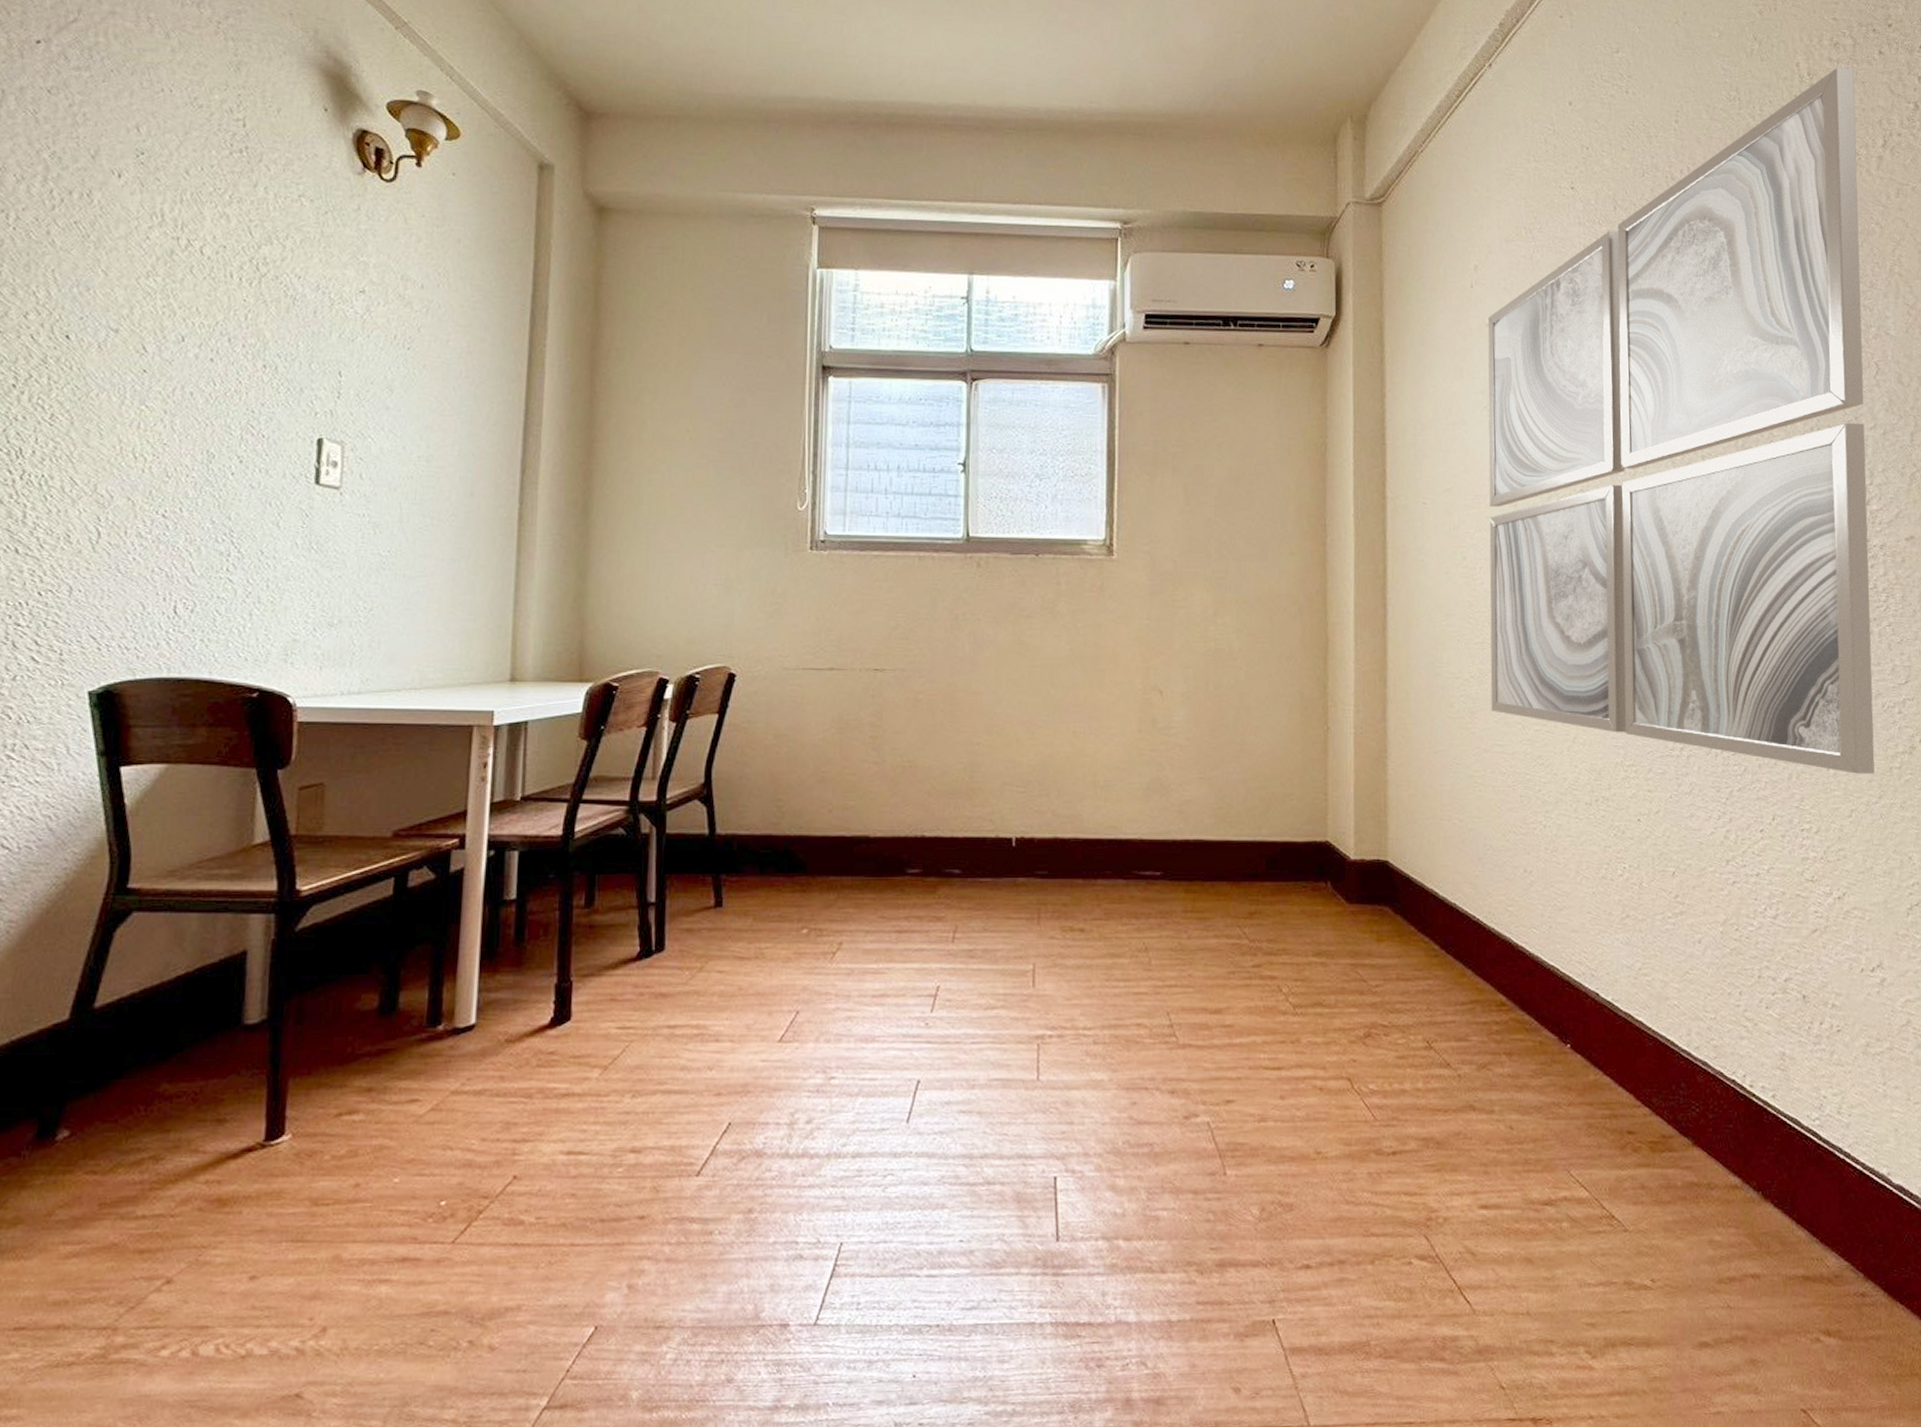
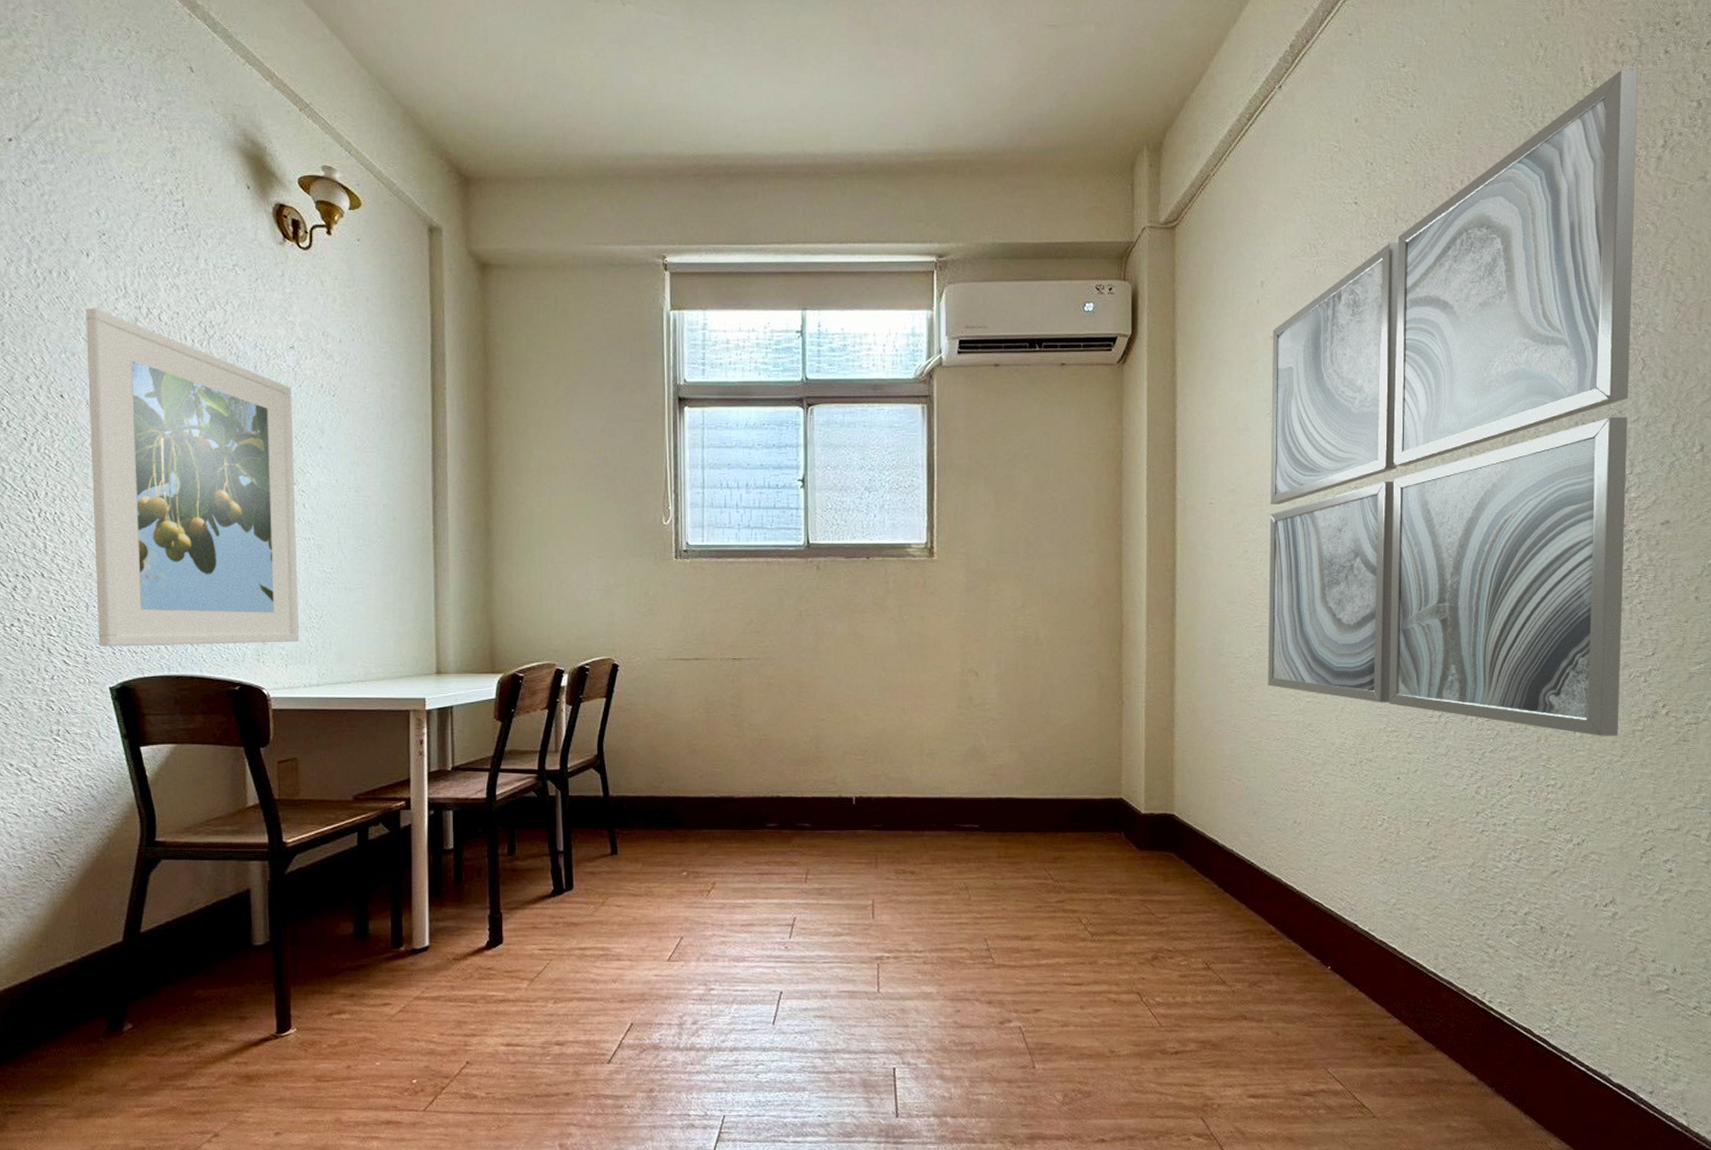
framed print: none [80,236,358,641] -> present [86,308,299,647]

